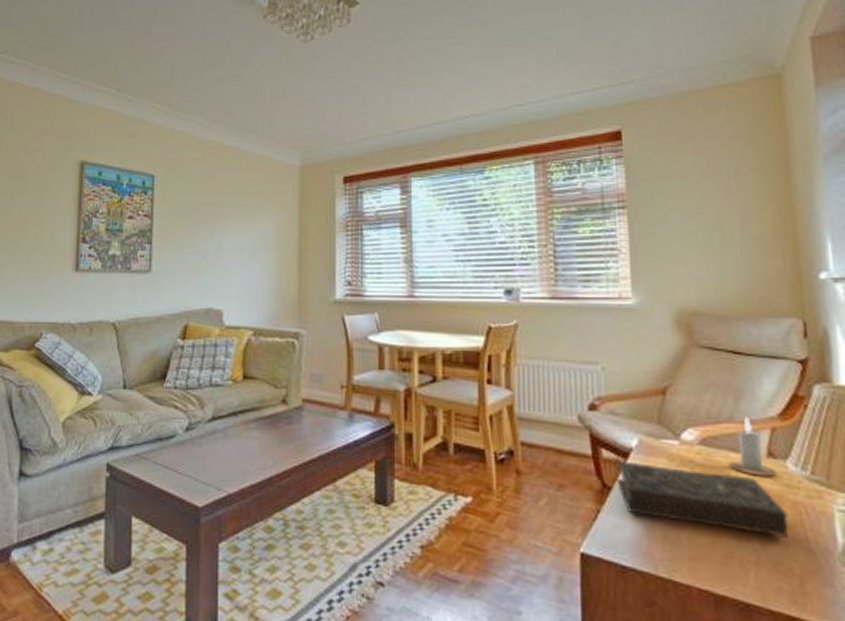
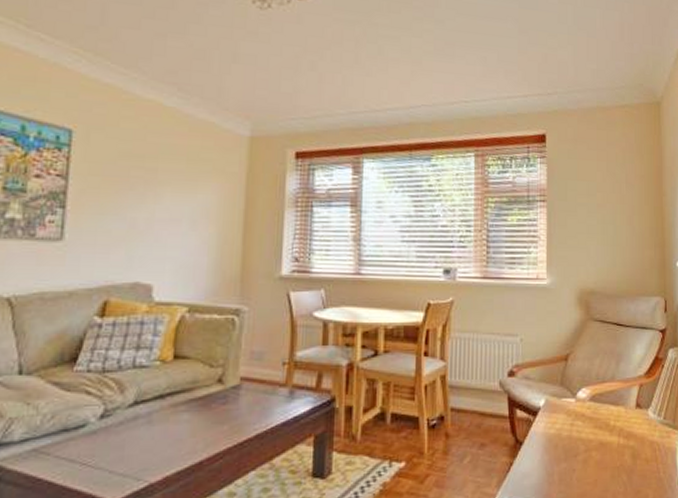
book: present [617,461,789,537] -> none [527,419,647,471]
candle: present [729,417,777,477] -> none [610,376,642,424]

